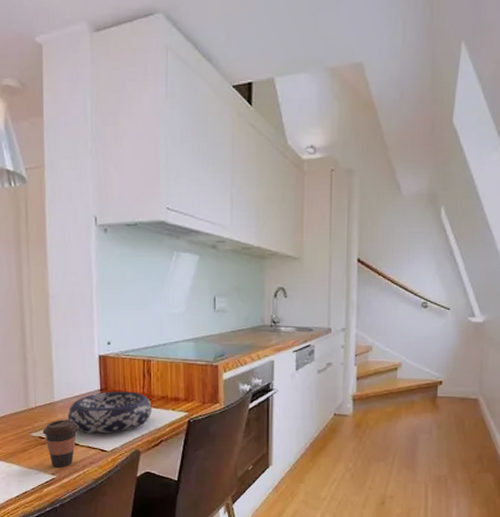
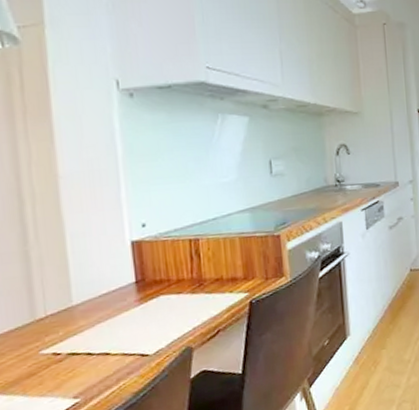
coffee cup: present [42,419,79,468] -> none [57,324,109,389]
decorative bowl: present [67,391,152,435] -> none [92,278,205,339]

